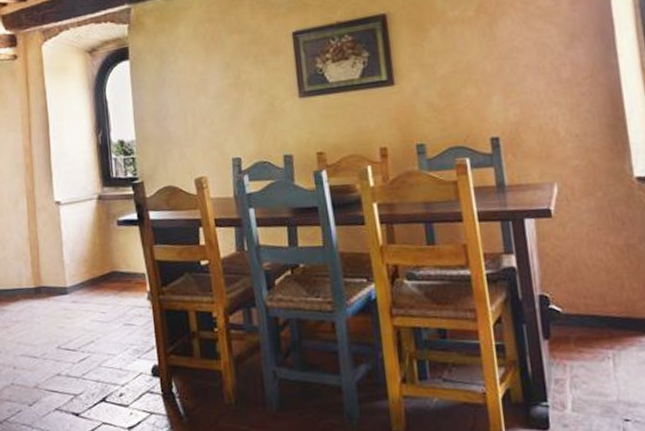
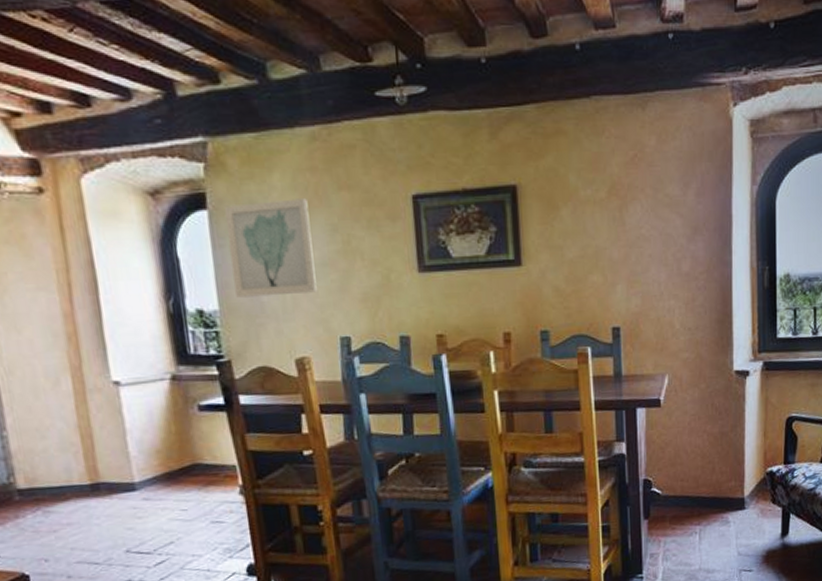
wall art: none [141,44,213,129] -> present [223,198,317,298]

